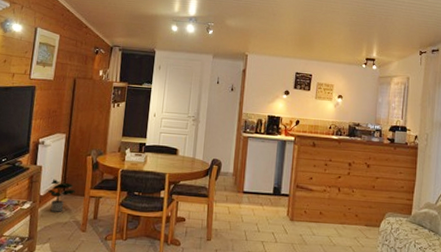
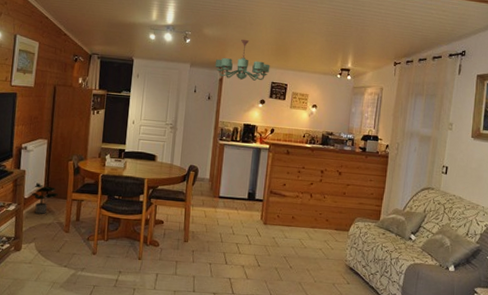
chandelier: none [238,29,294,71] -> present [214,39,270,81]

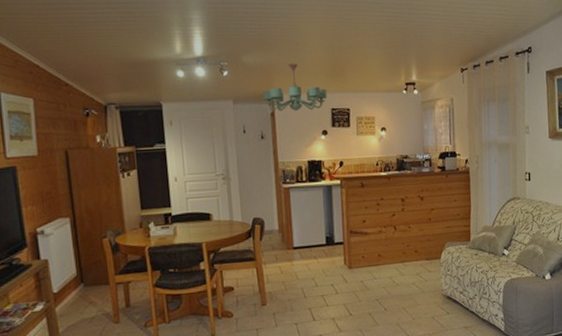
potted plant: present [29,183,58,214] -> none [59,271,97,309]

